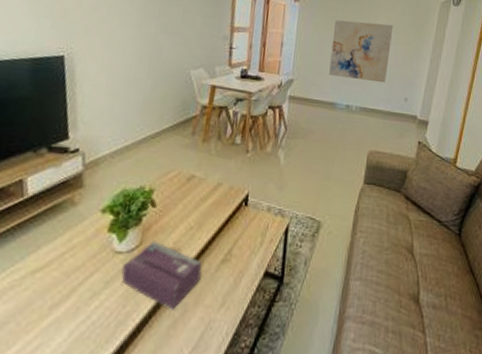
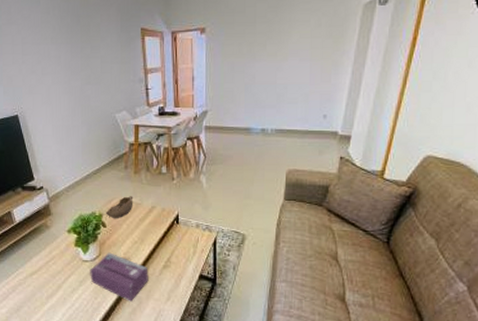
bowl: none [157,168,197,196] -> present [105,196,134,218]
wall art: present [329,20,393,83] -> none [242,40,307,103]

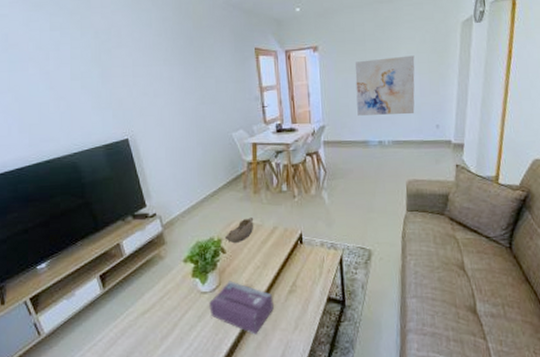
wall art: none [242,40,307,103] -> present [355,55,415,116]

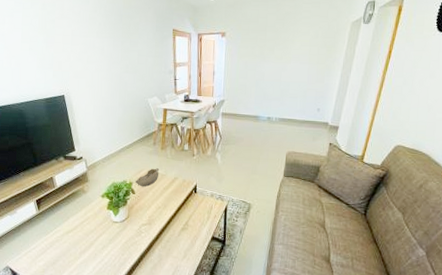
tissue box: present [209,281,274,335] -> none [119,215,169,258]
wall art: present [355,55,415,116] -> none [253,47,307,98]

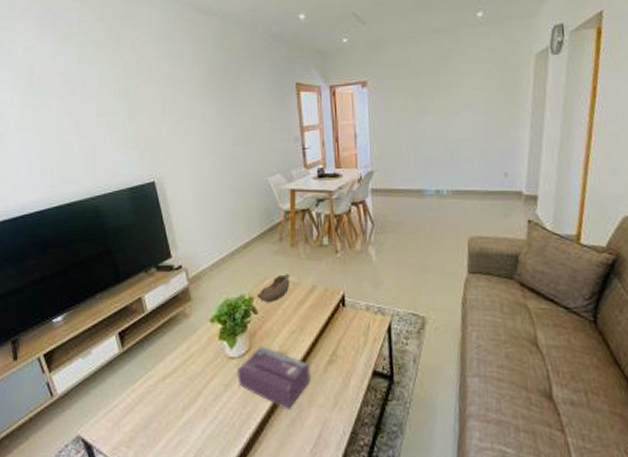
tissue box: none [119,215,169,258] -> present [237,346,310,410]

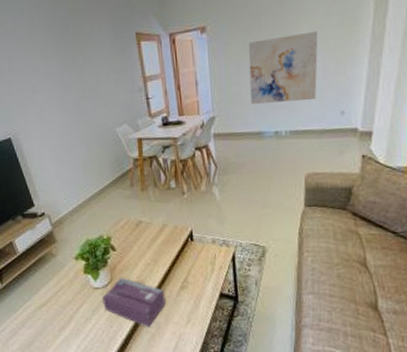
bowl: present [256,274,290,302] -> none [113,215,143,240]
wall art: none [409,92,480,161] -> present [248,31,318,104]

